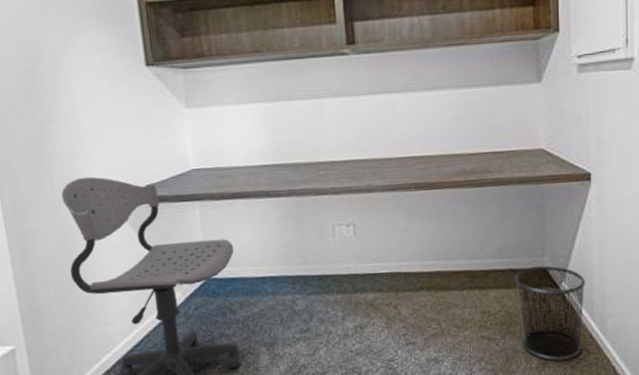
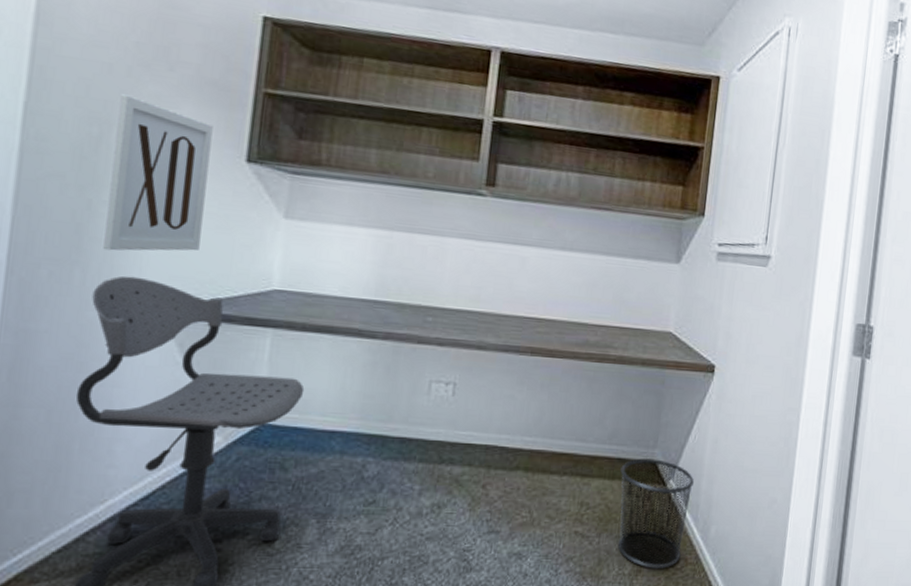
wall art: none [39,29,128,160] -> present [103,94,213,251]

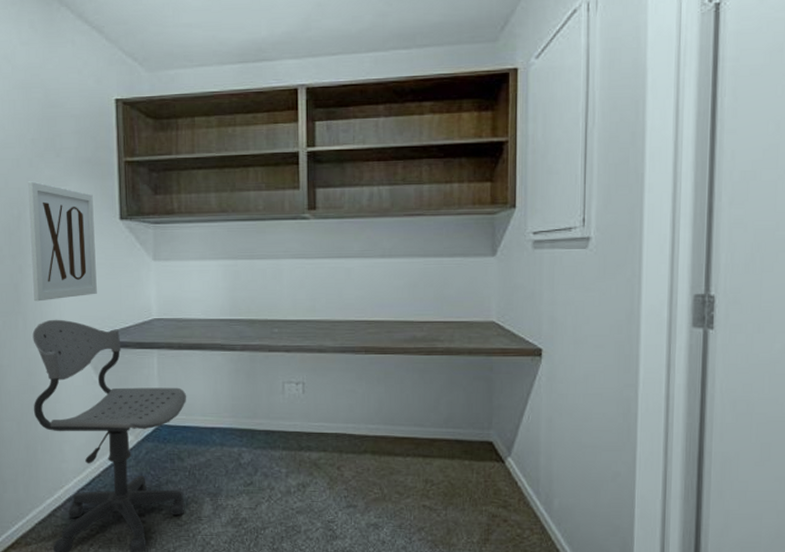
waste bin: present [617,458,695,569] -> none [459,439,533,538]

